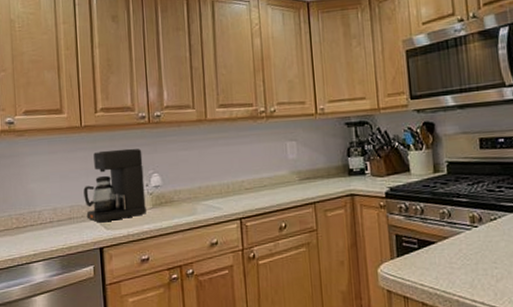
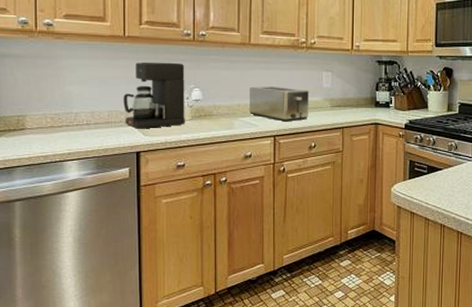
toaster: none [210,162,275,202] -> present [250,85,310,122]

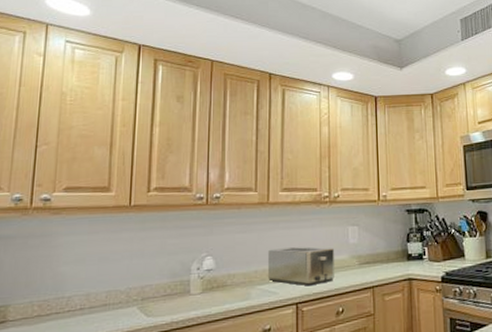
coffee maker: present [123,61,185,129] -> none [124,229,196,310]

